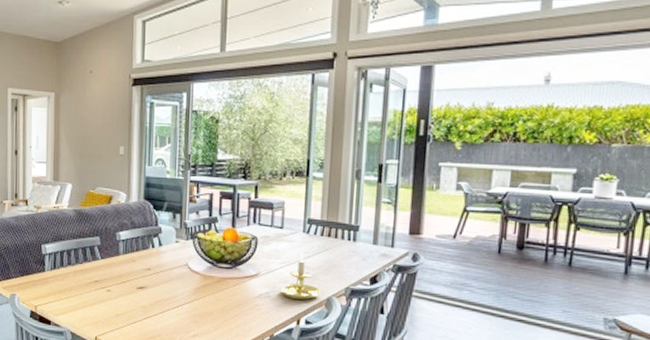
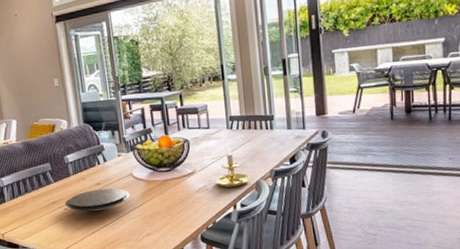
plate: none [108,274,182,299] -> present [65,188,130,211]

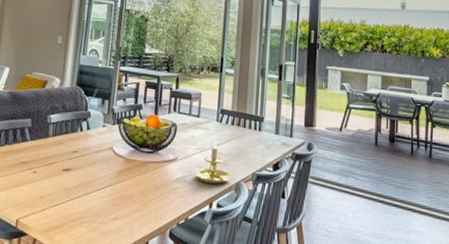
plate: present [65,188,130,211] -> none [35,156,106,181]

